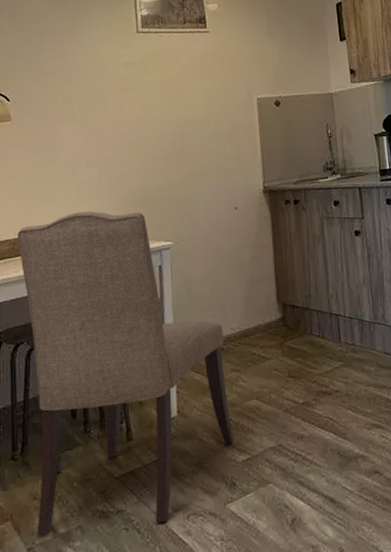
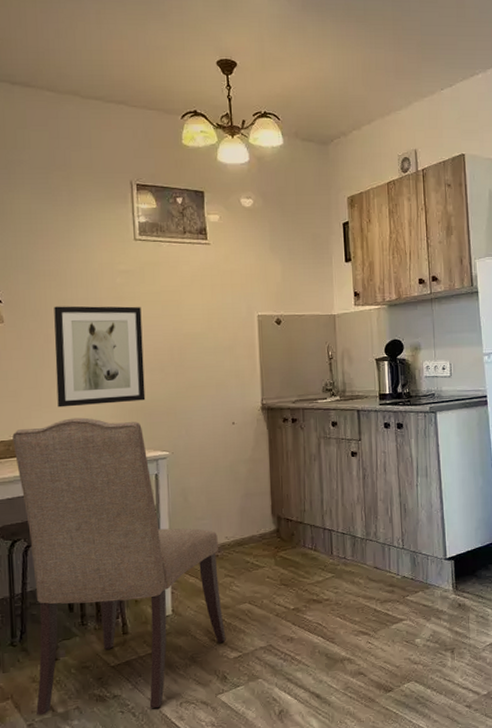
wall art: none [60,97,149,203] -> present [54,306,146,408]

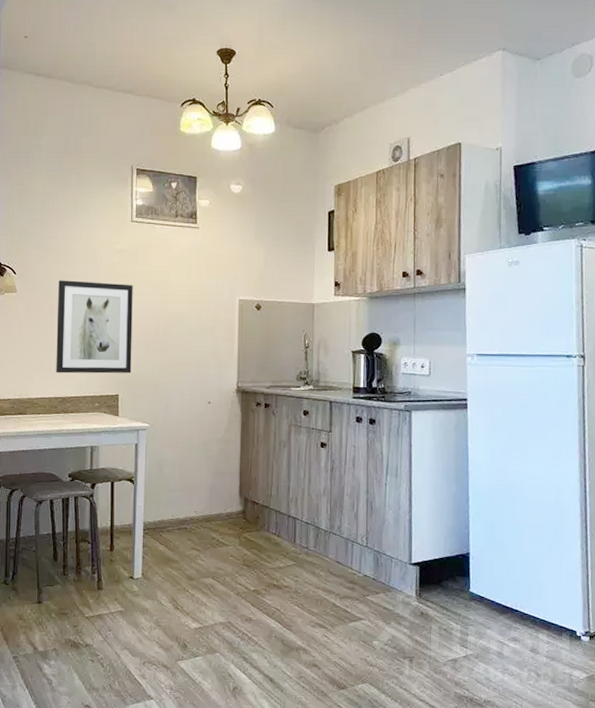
chair: present [12,417,226,715] -> none [17,384,189,663]

